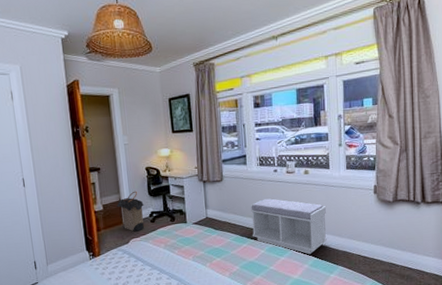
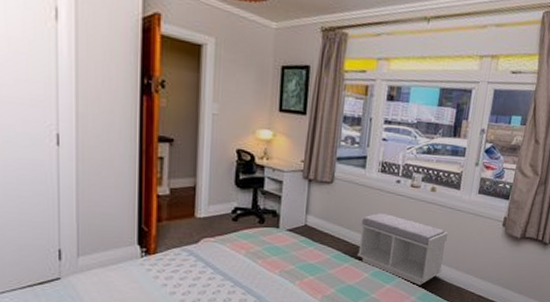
laundry hamper: present [117,191,145,232] -> none [189,177,228,230]

